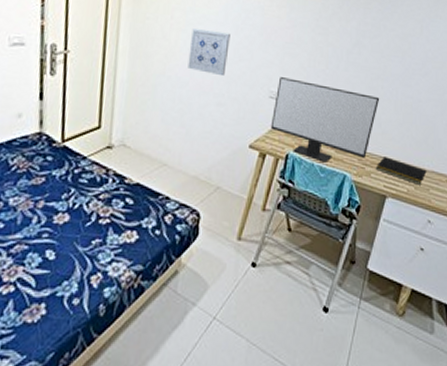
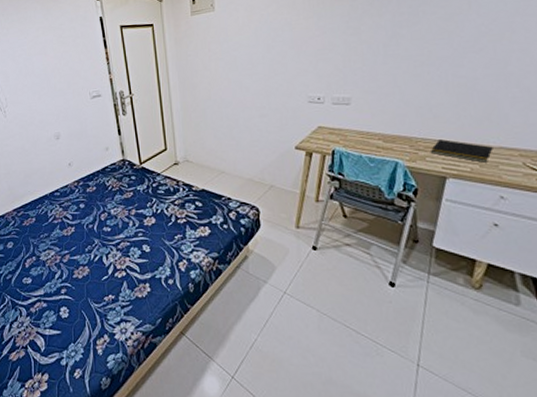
wall art: present [188,29,230,77] -> none [228,53,264,92]
computer monitor: present [270,77,380,163] -> none [313,81,427,153]

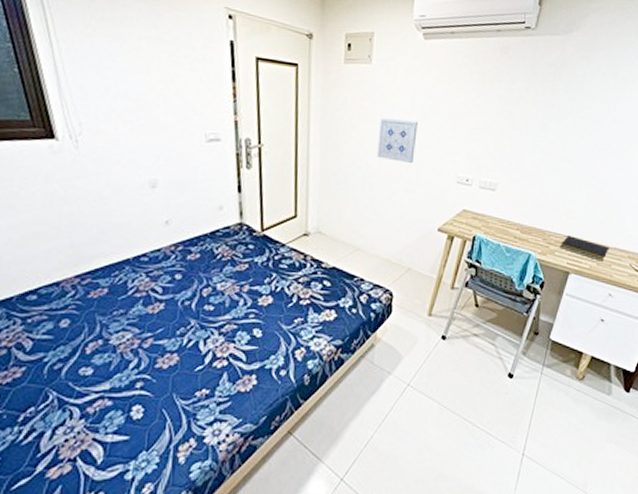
wall art: none [228,53,264,92] -> present [377,118,418,164]

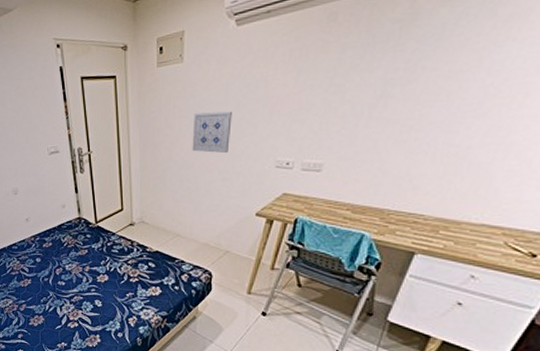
notepad: present [559,236,609,261] -> none [401,213,474,240]

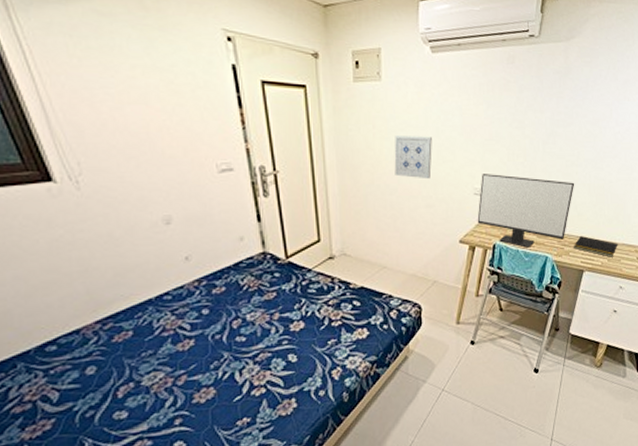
computer monitor: none [277,145,412,224] -> present [477,174,575,248]
notepad: none [401,213,474,240] -> present [573,236,618,257]

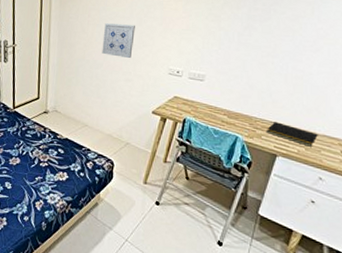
computer monitor: present [477,174,575,248] -> none [170,57,270,126]

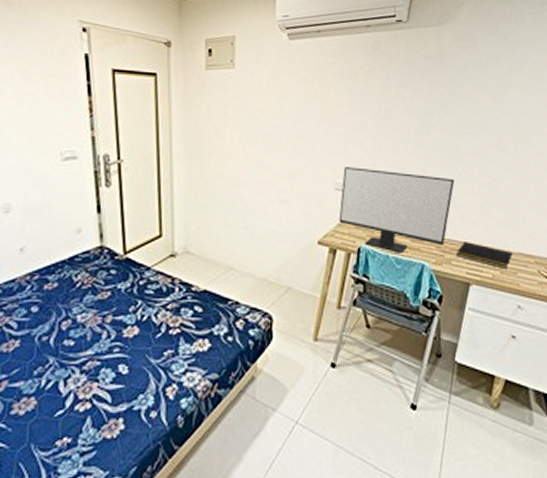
wall art: present [102,23,135,59] -> none [246,125,288,172]
computer monitor: none [170,57,270,126] -> present [339,167,455,253]

